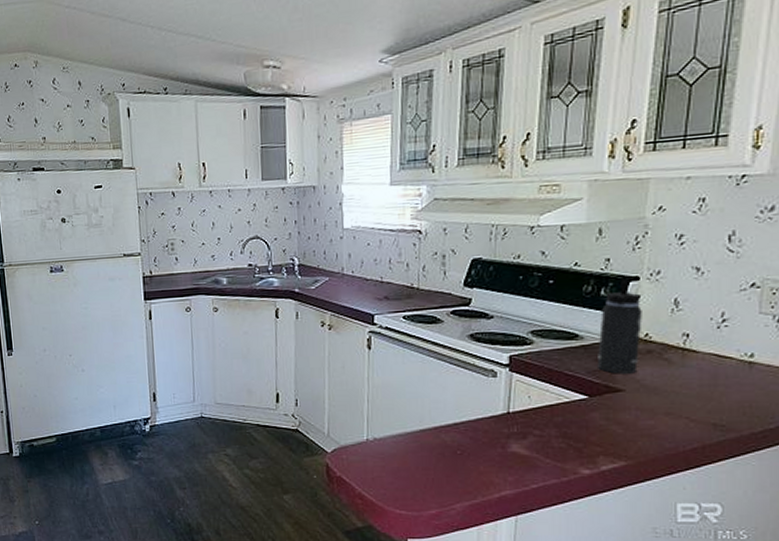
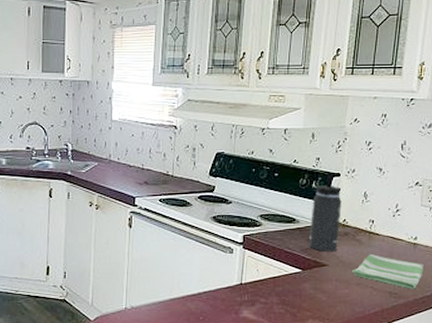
dish towel: none [657,375,764,421] -> present [351,253,424,289]

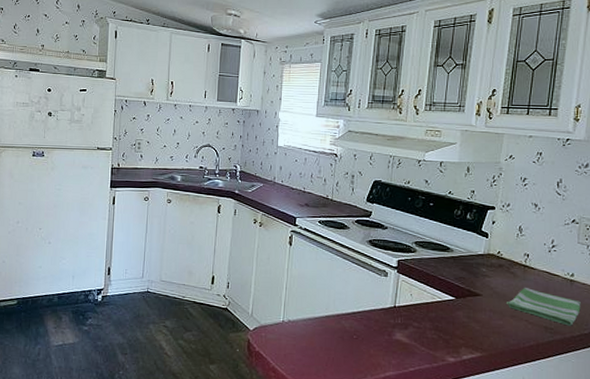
thermos bottle: present [308,175,342,252] -> none [462,208,496,282]

